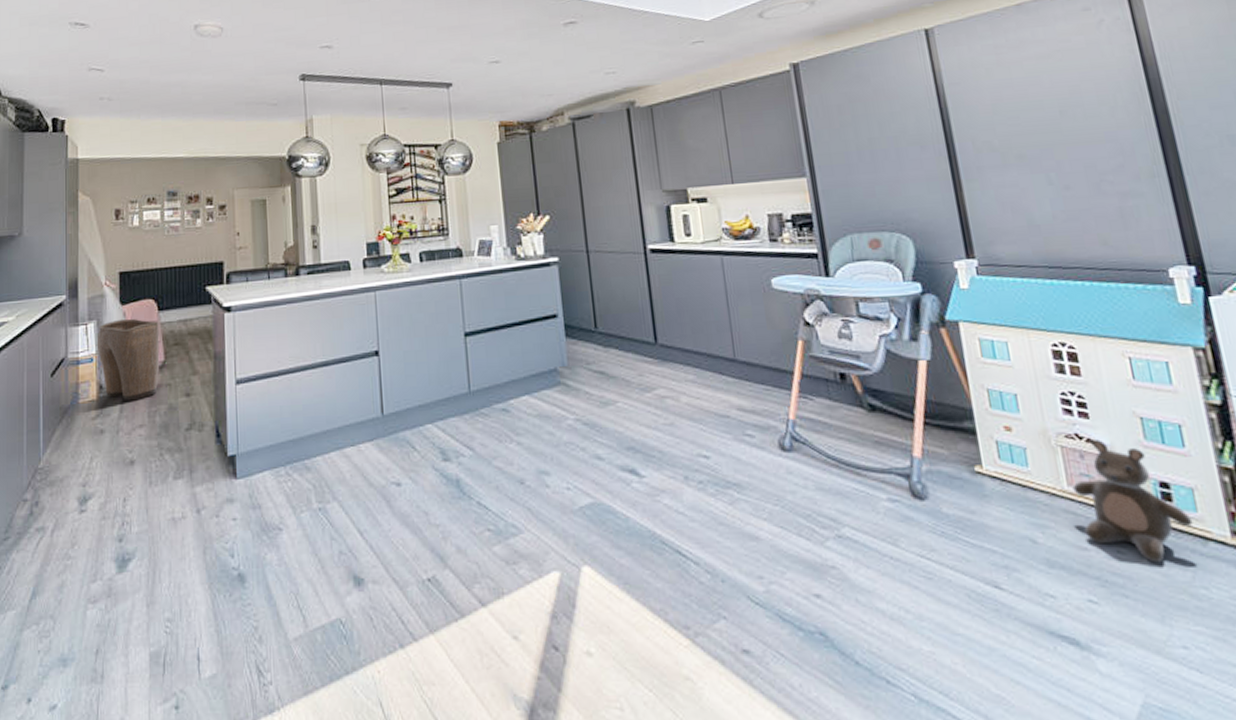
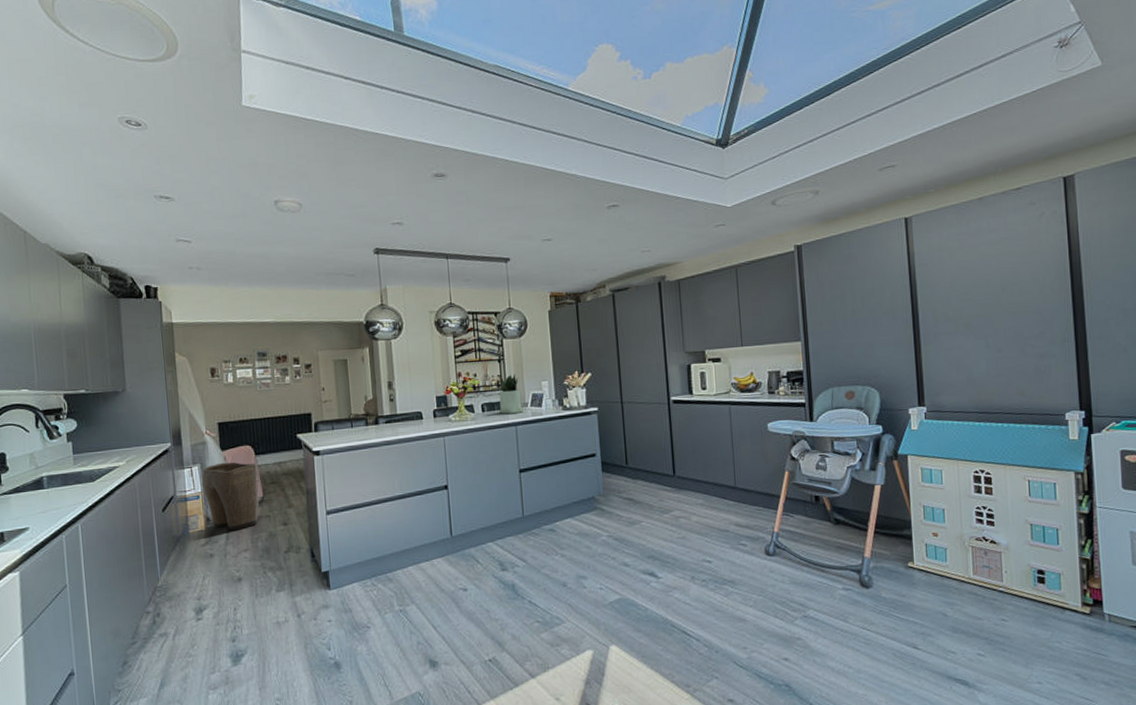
planter: none [439,216,470,265] -> present [498,374,525,415]
stuffed bear: present [1072,439,1194,563] -> none [976,541,1057,626]

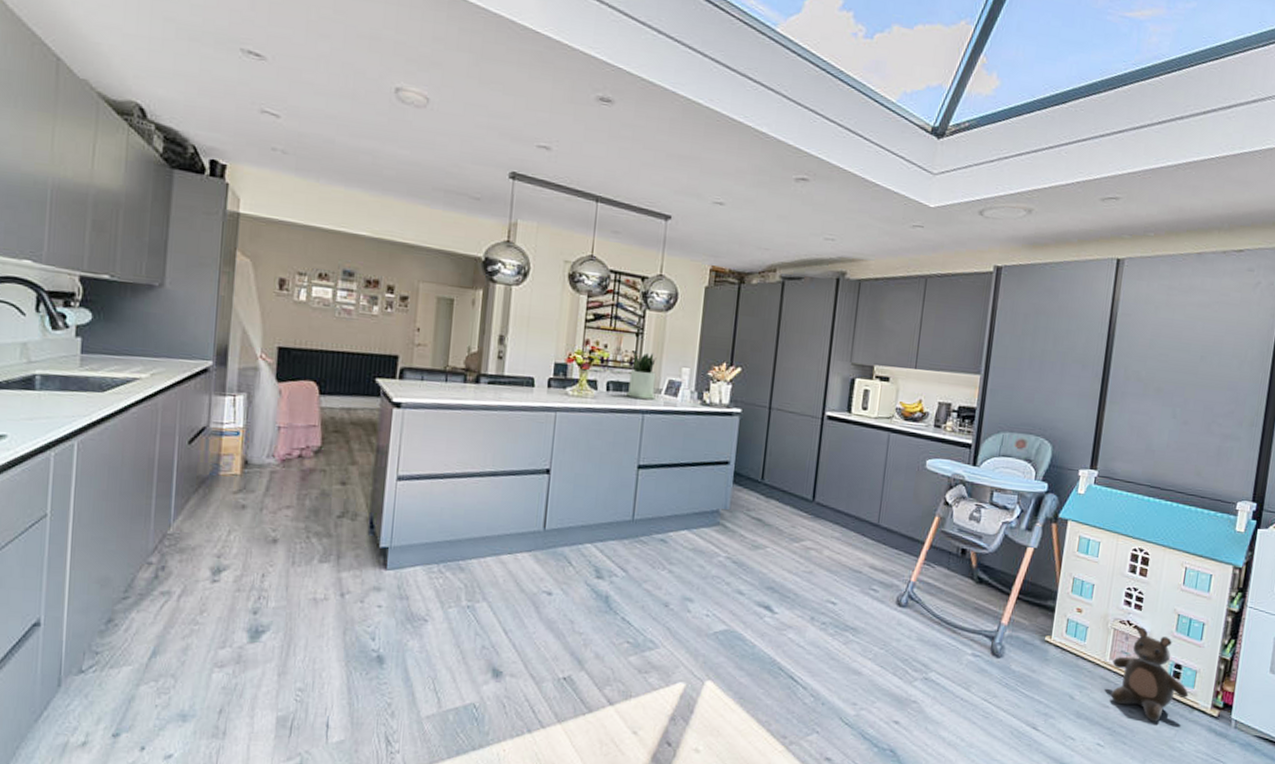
laundry basket: present [201,462,259,531] -> none [244,396,319,481]
stuffed bear: none [976,541,1057,626] -> present [1110,627,1189,722]

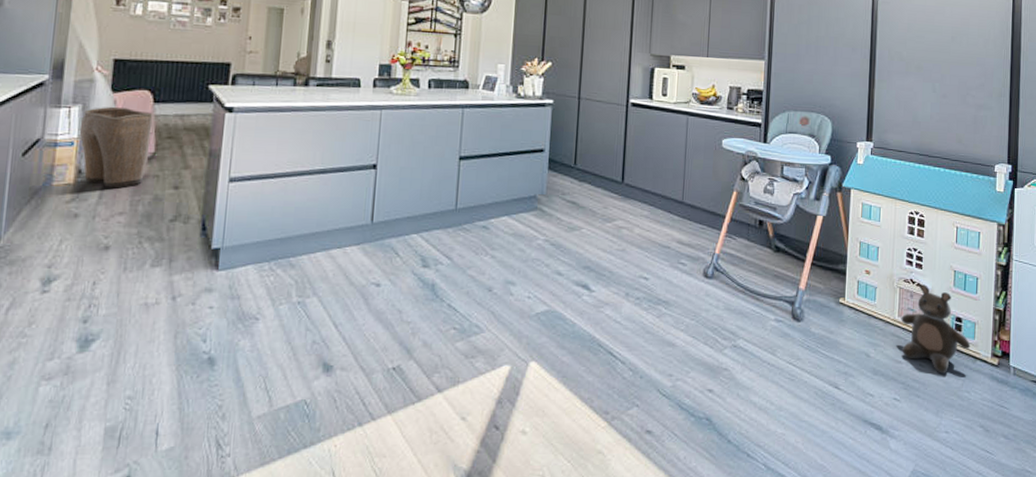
laundry basket: none [244,396,319,481] -> present [79,106,153,189]
planter: present [625,352,657,400] -> none [446,51,475,95]

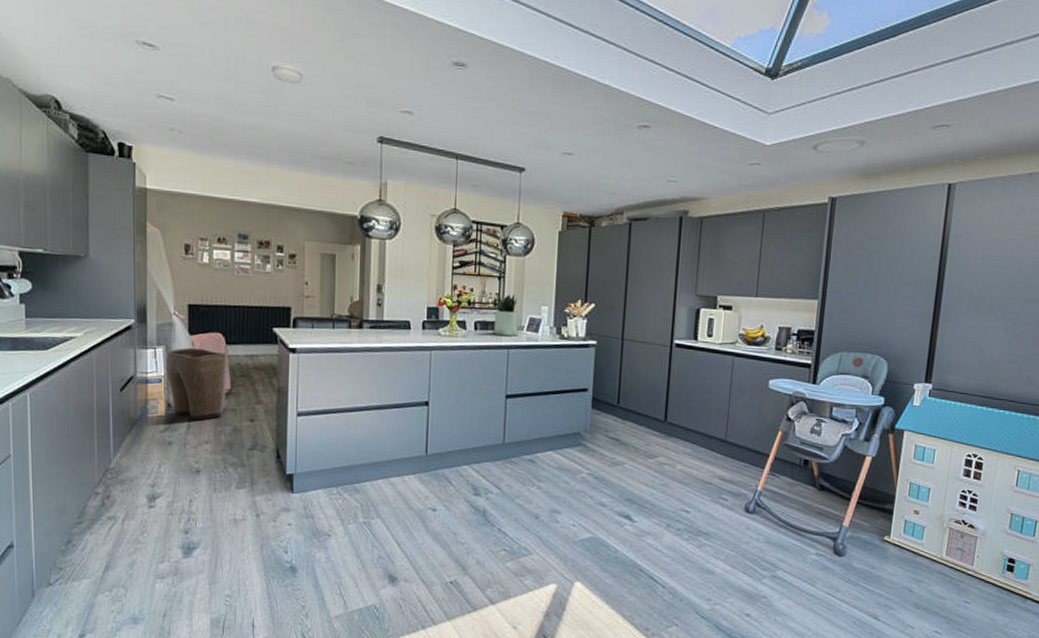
planter: none [446,51,475,95] -> present [491,294,520,337]
stuffed bear: present [901,284,971,373] -> none [947,526,1022,611]

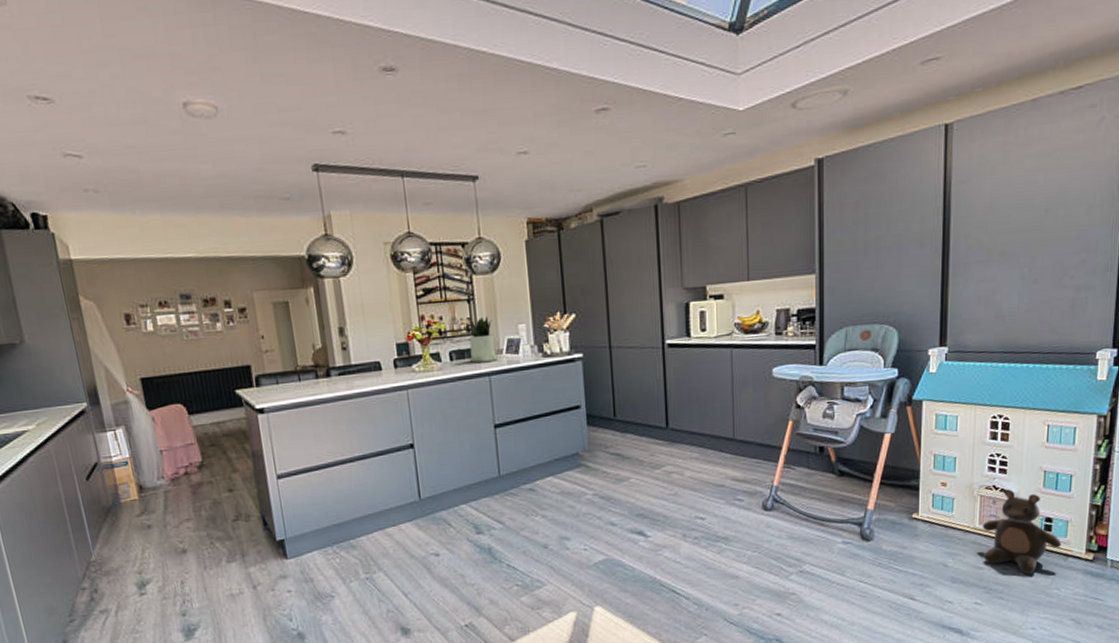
laundry basket: present [165,347,226,420] -> none [128,423,199,499]
stuffed bear: none [947,526,1022,611] -> present [982,489,1062,574]

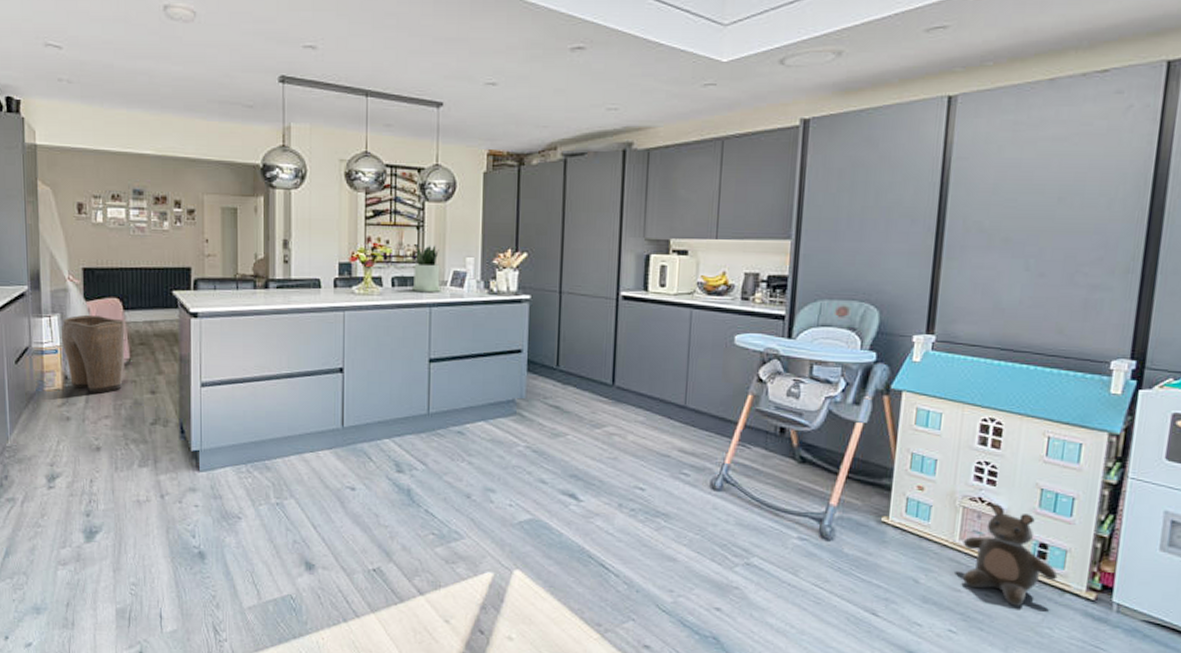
laundry basket: none [128,423,199,499] -> present [61,314,125,393]

